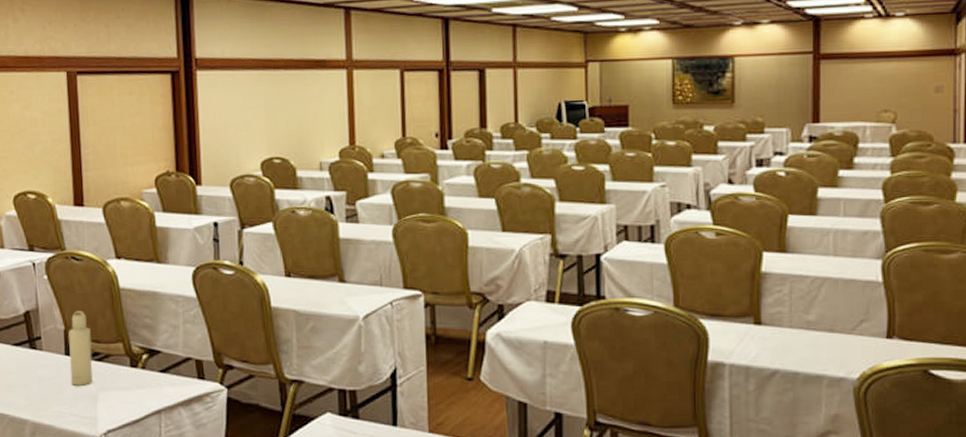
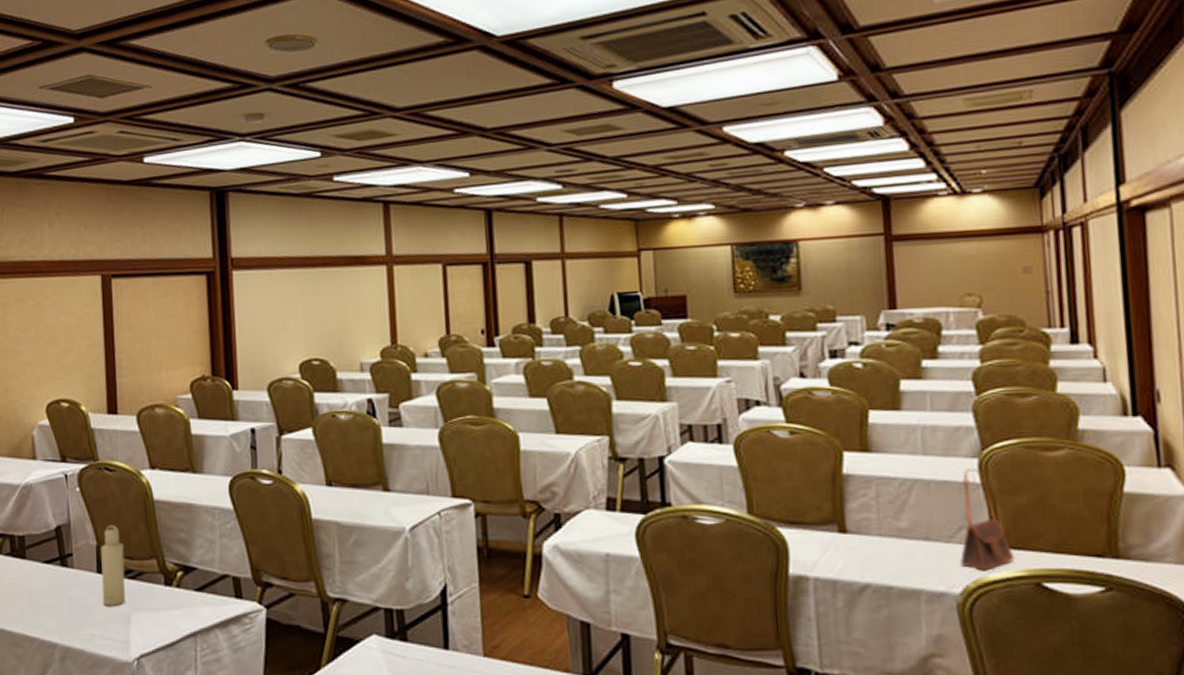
shoulder bag: none [860,269,907,359] -> present [960,468,1015,571]

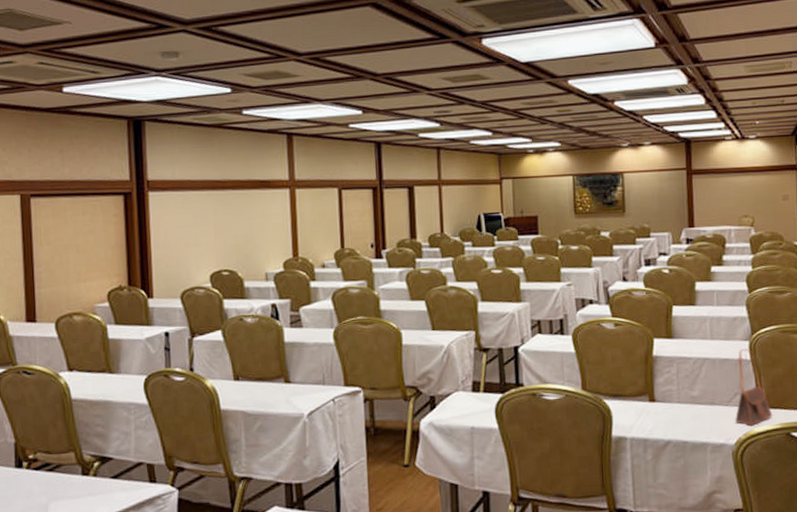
bottle: present [101,525,126,606] -> none [19,423,44,497]

